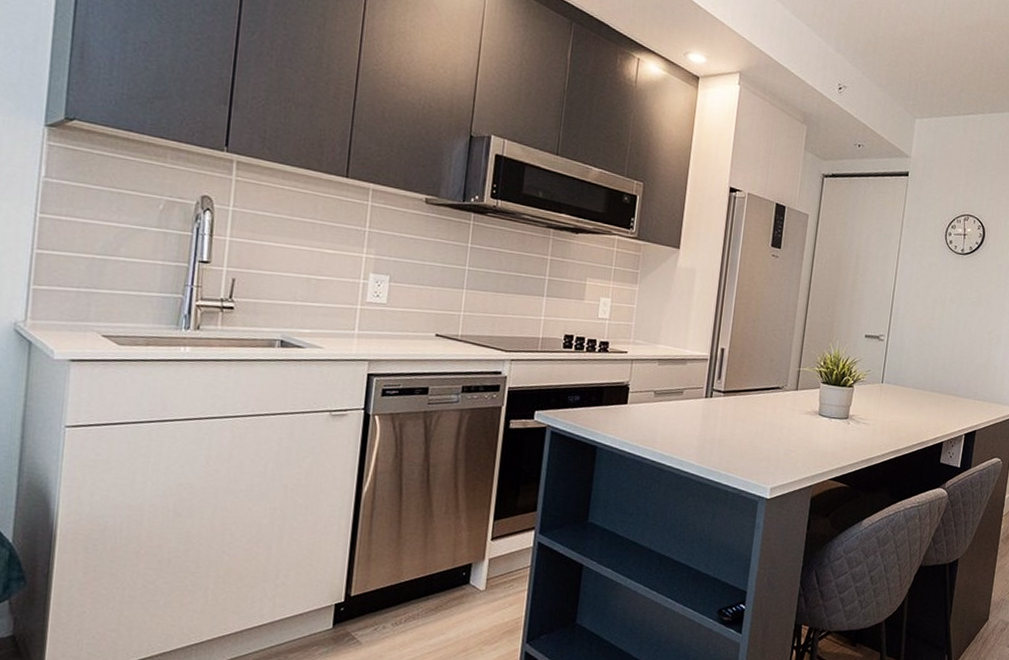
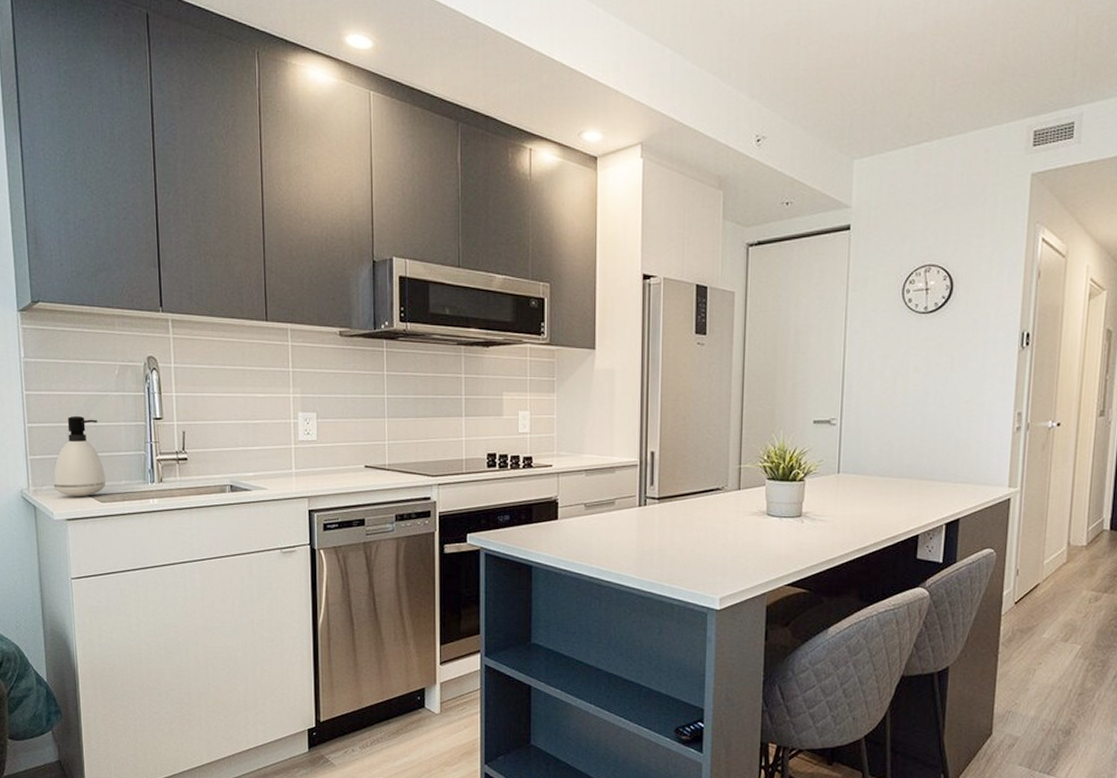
soap dispenser: none [59,247,129,337] -> present [53,415,106,497]

